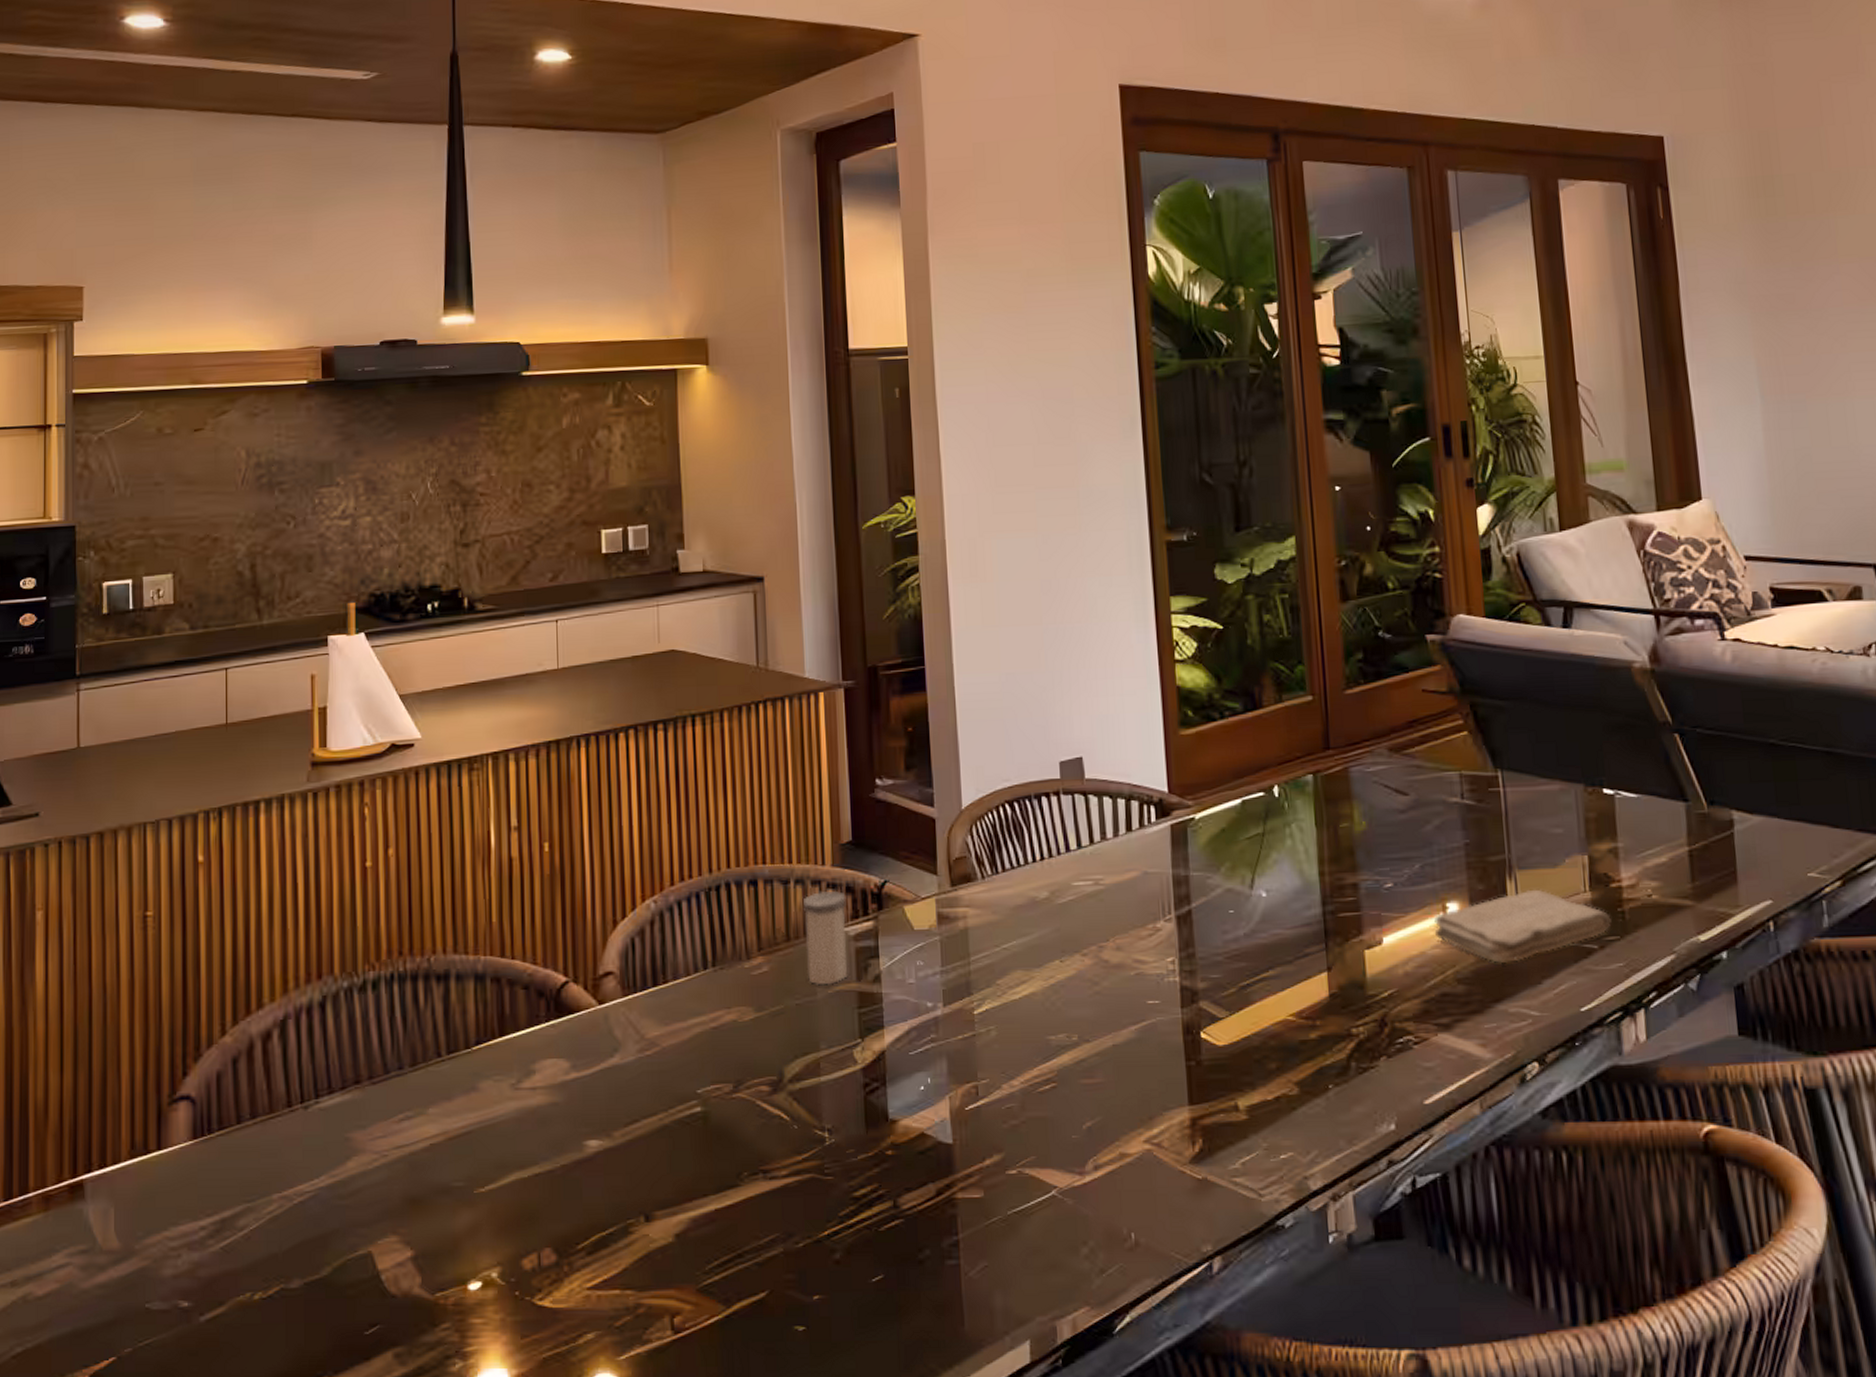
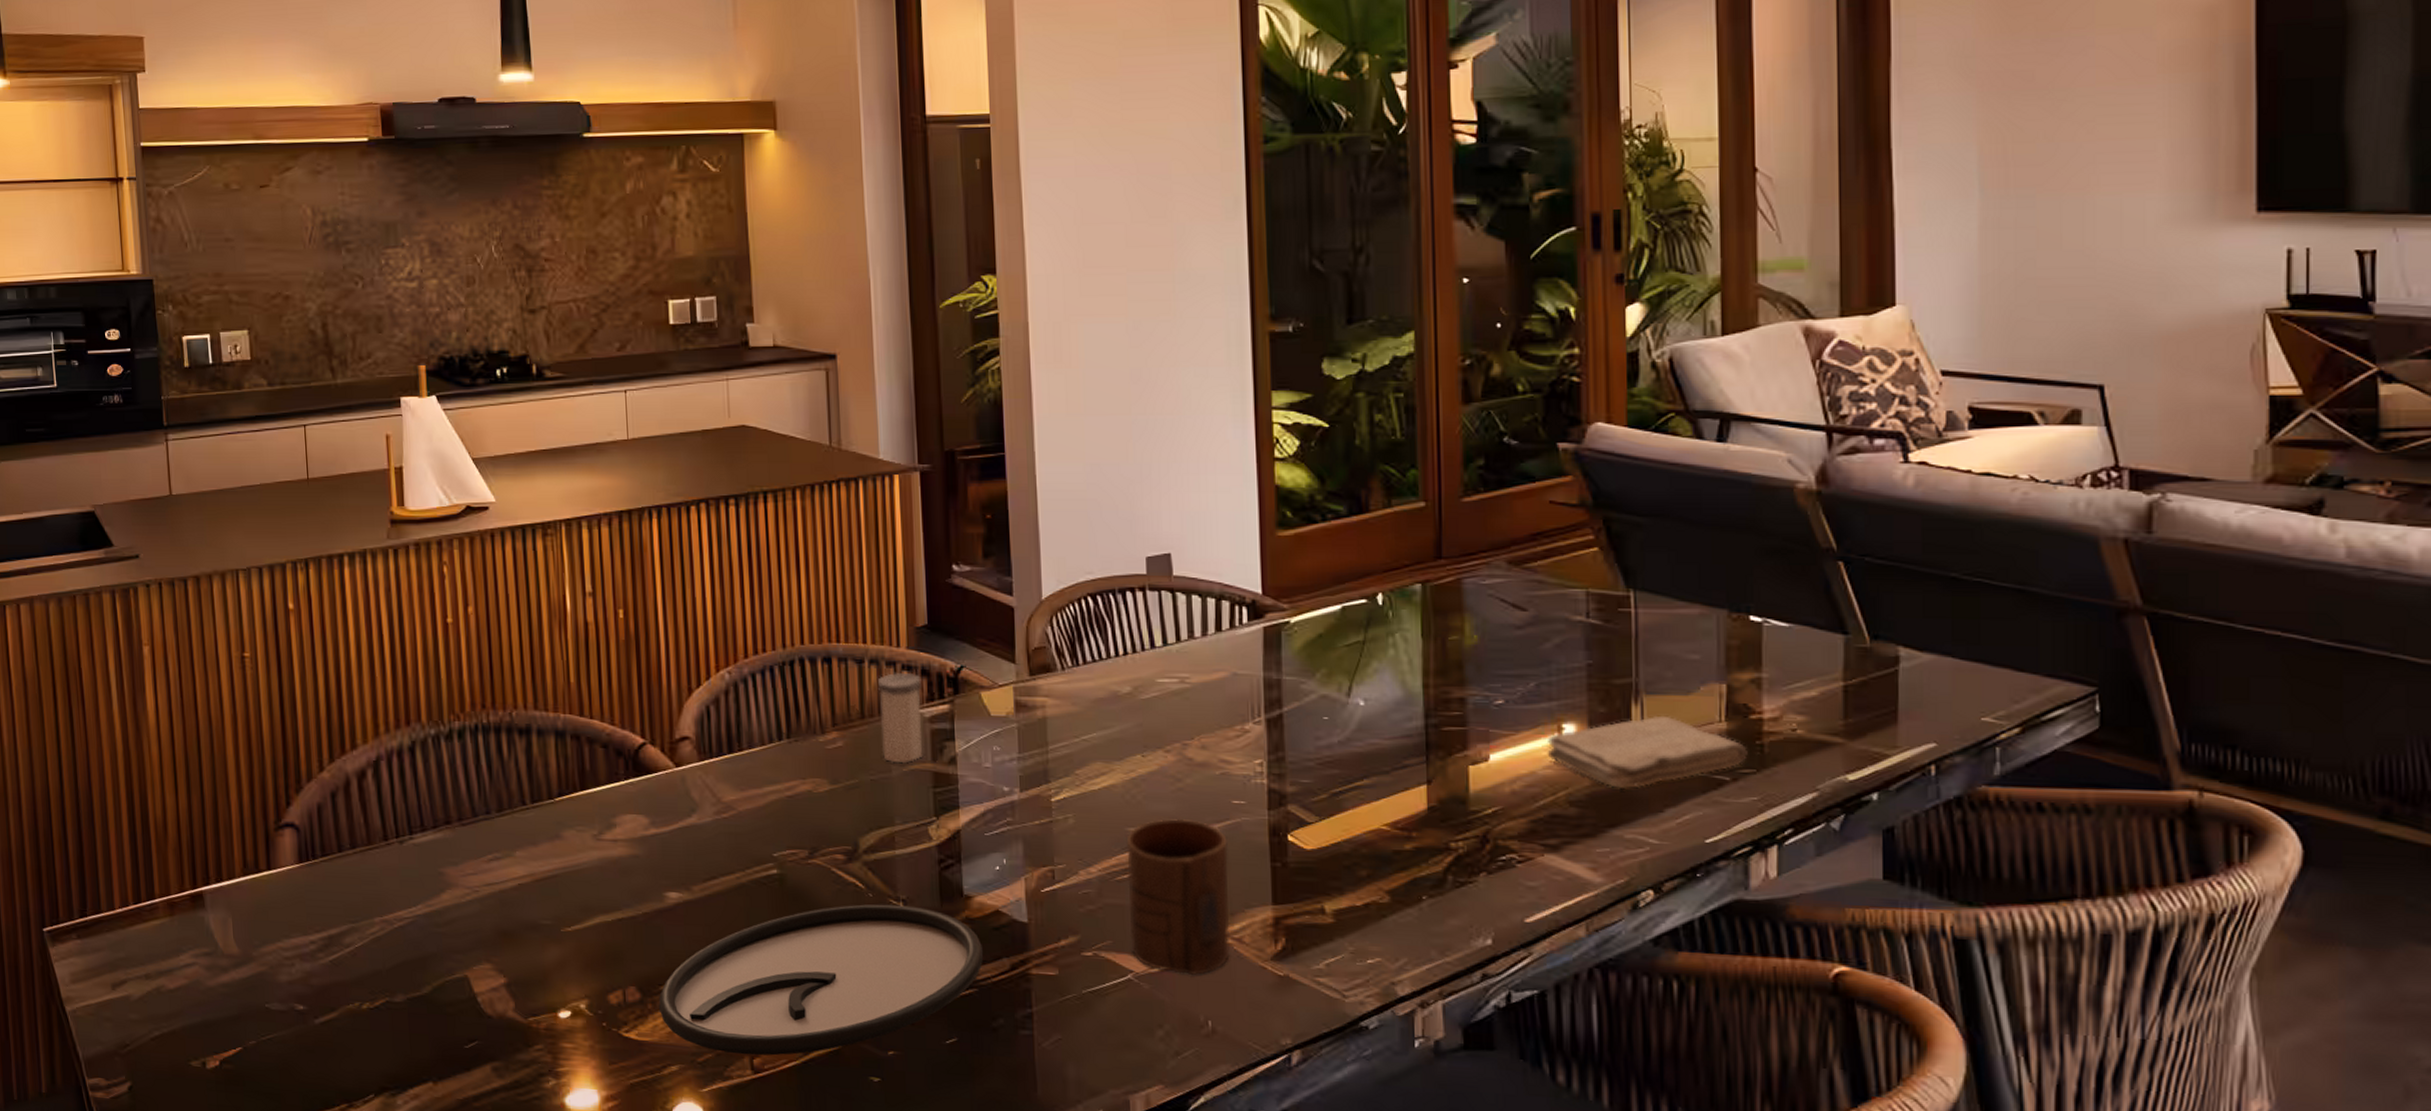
plate: none [575,1135,909,1314] -> present [658,904,984,1056]
cup: none [1047,1022,1150,1186] -> present [1126,818,1230,975]

